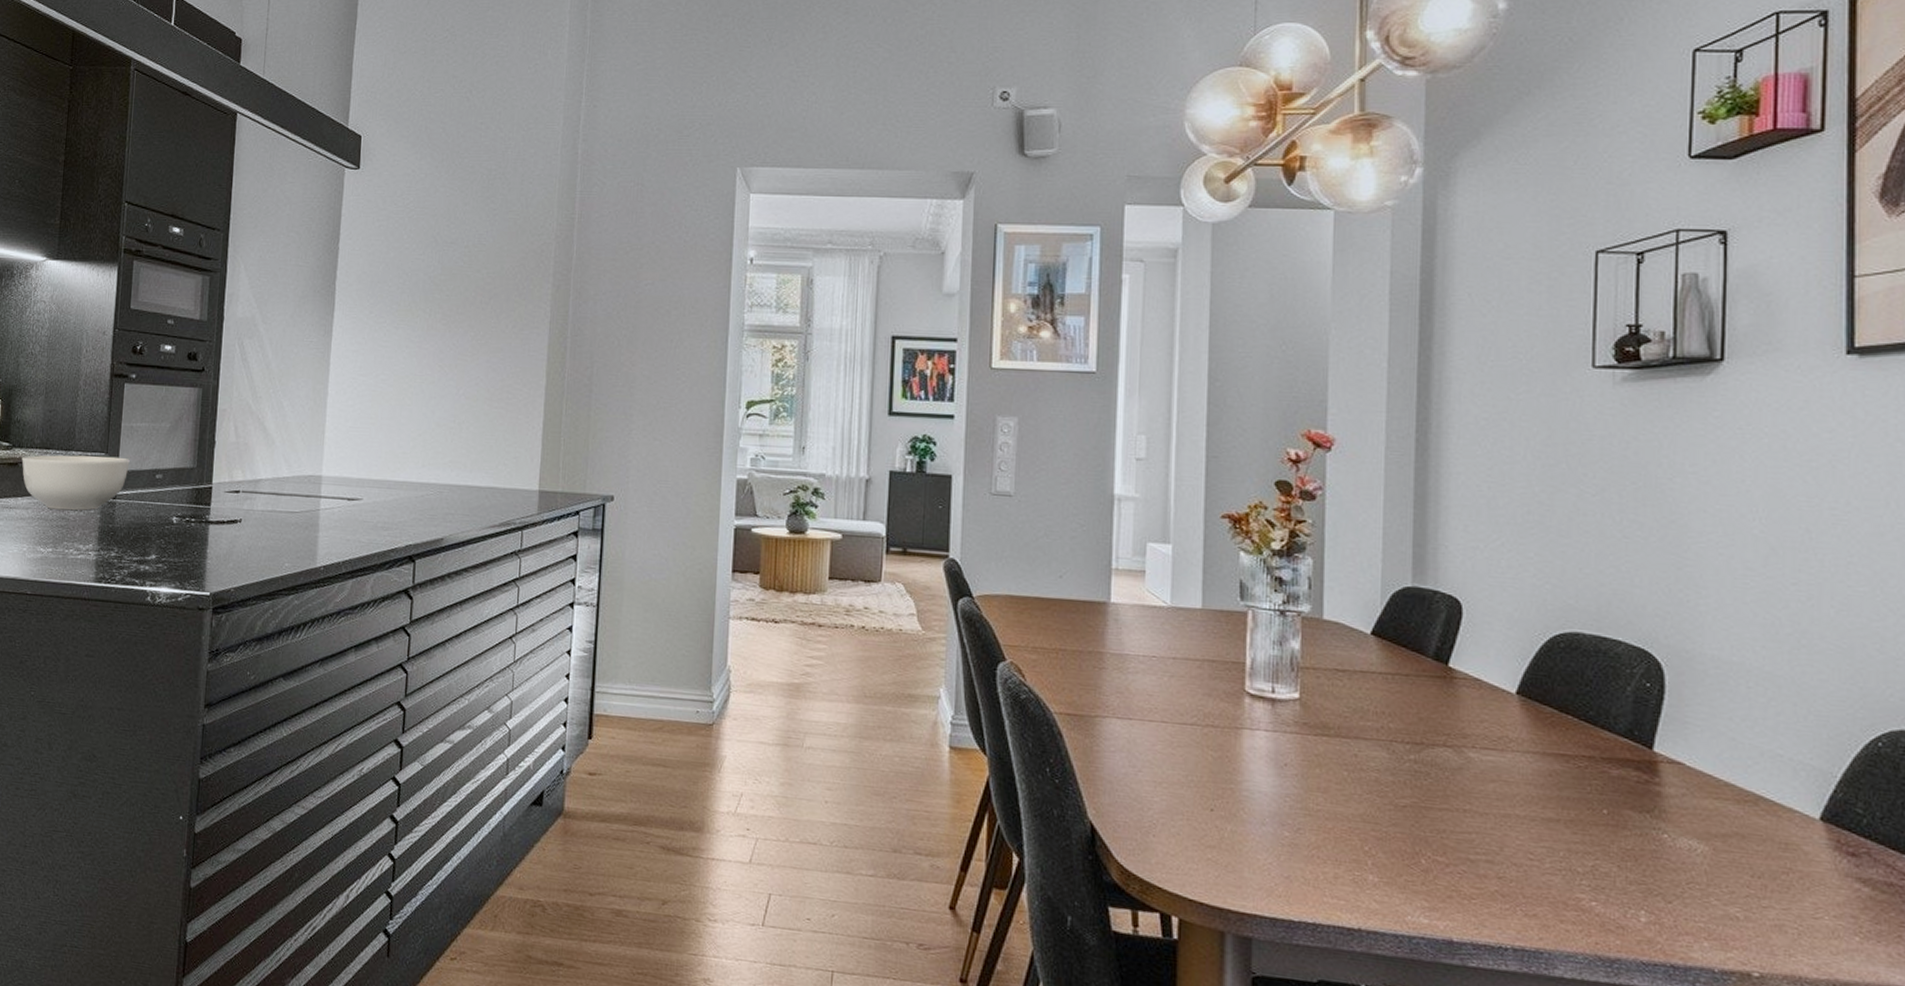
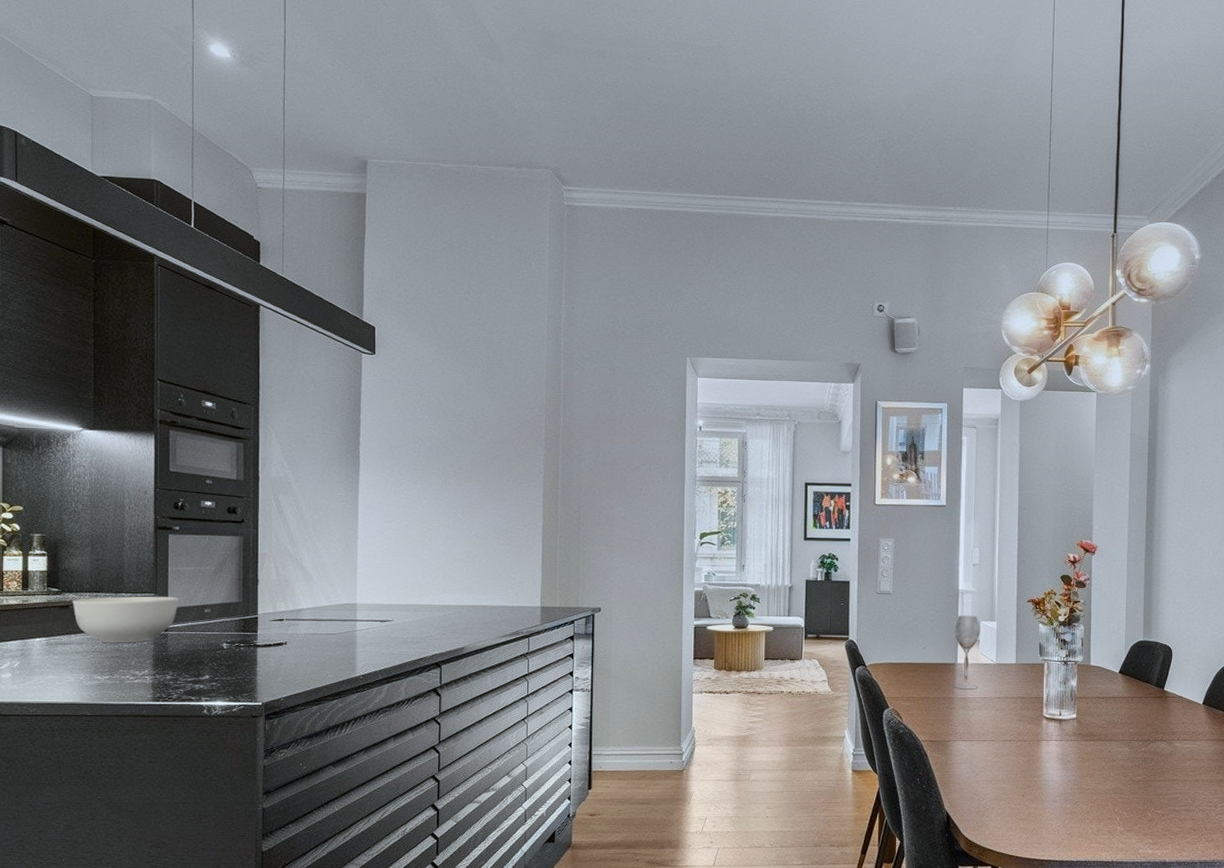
wineglass: none [1104,532,1148,644] -> present [953,615,981,691]

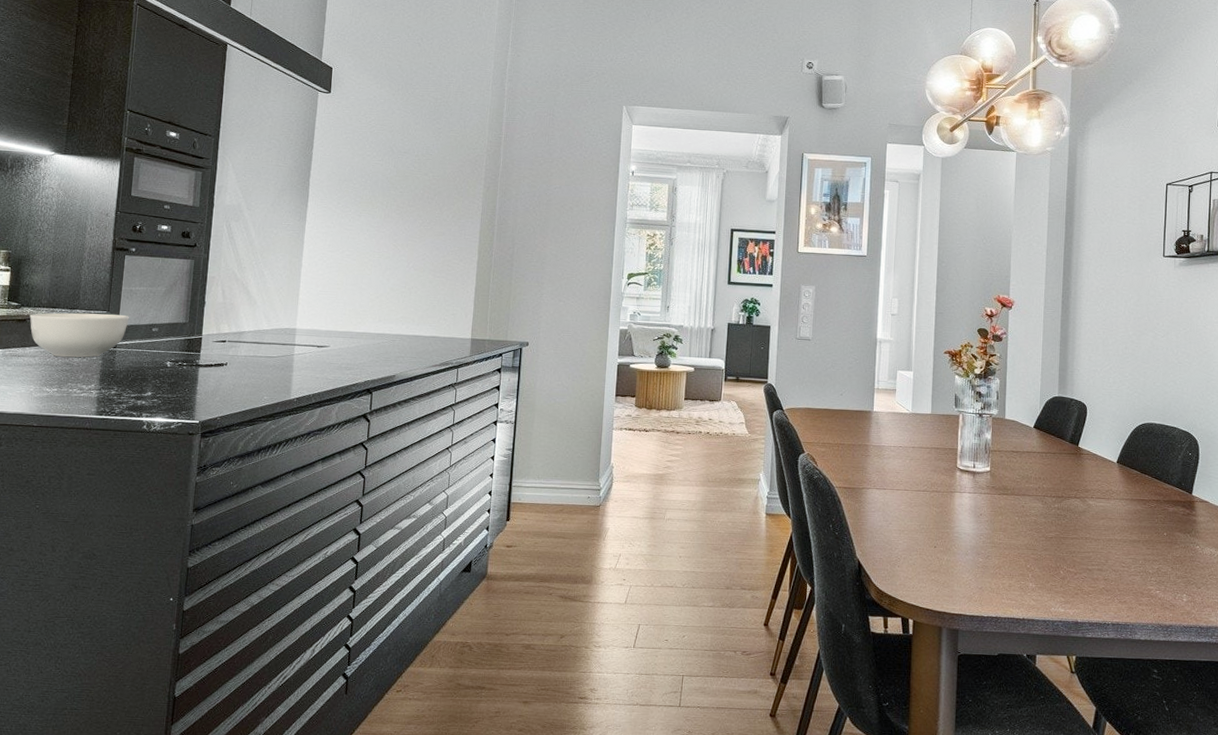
wineglass: present [953,615,981,691] -> none [869,363,898,439]

